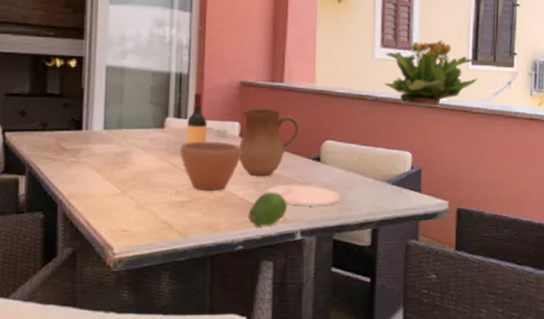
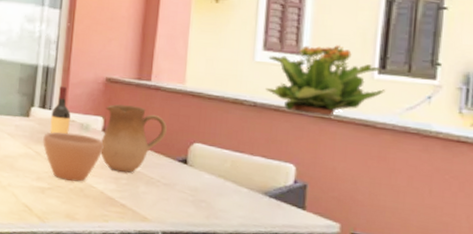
fruit: present [248,192,287,226] -> none [107,188,149,223]
plate: present [266,185,341,206] -> none [126,183,209,210]

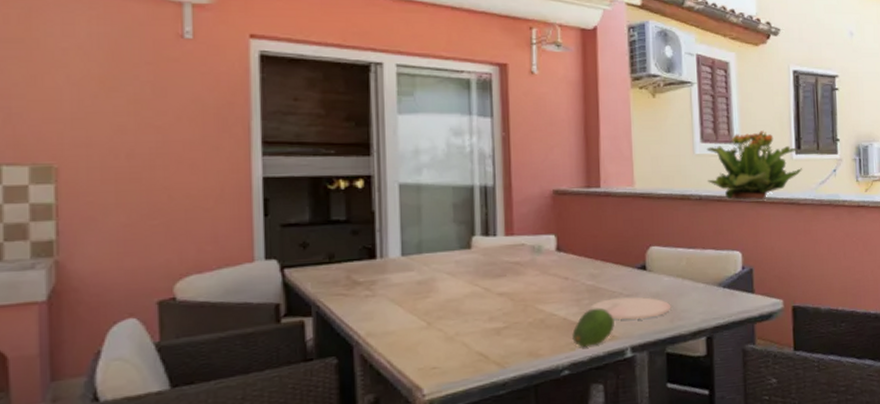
bowl: present [43,132,104,182] -> none [491,258,560,315]
wine bottle: present [50,86,71,134] -> none [497,206,520,263]
ceramic jug: present [100,104,167,173] -> none [557,217,622,292]
fruit: none [107,188,149,223] -> present [572,308,614,347]
plate: none [126,183,209,210] -> present [590,297,671,320]

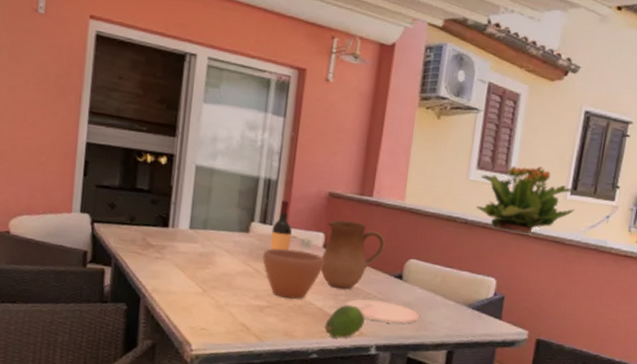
bowl: none [491,258,560,315] -> present [262,248,324,299]
wine bottle: none [497,206,520,263] -> present [270,200,292,250]
ceramic jug: none [557,217,622,292] -> present [320,220,386,289]

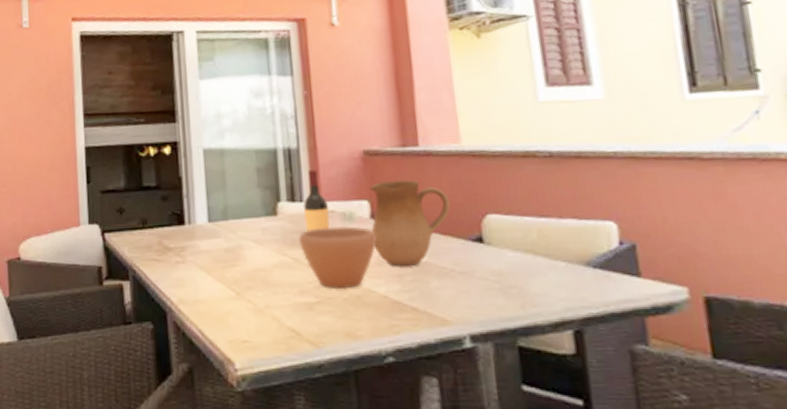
fruit: present [324,304,365,338] -> none [395,286,447,331]
plate: present [344,299,420,324] -> none [414,275,521,302]
potted flower: present [476,166,575,234] -> none [554,66,703,156]

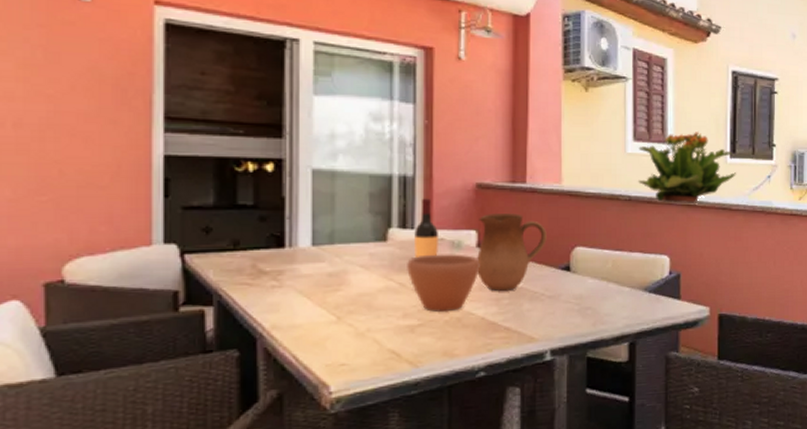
potted flower: none [554,66,703,156] -> present [638,132,737,203]

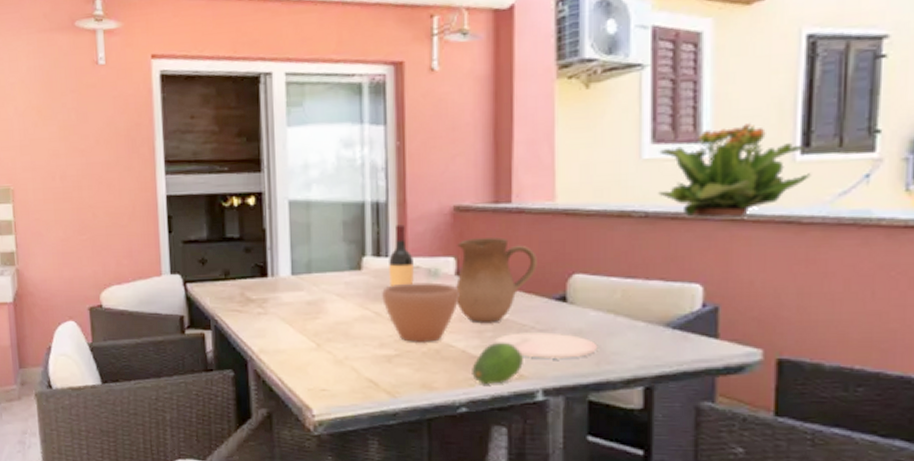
fruit: none [490,308,534,348] -> present [472,342,523,384]
plate: none [510,298,594,322] -> present [494,332,598,358]

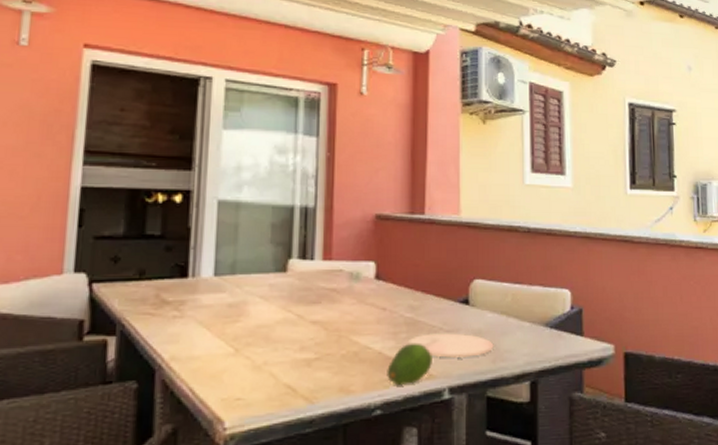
bowl: present [382,282,460,344] -> none [305,285,378,346]
wine bottle: present [389,224,414,286] -> none [313,229,337,289]
ceramic jug: present [456,237,537,322] -> none [375,245,445,324]
potted flower: present [659,123,811,218] -> none [537,163,638,235]

